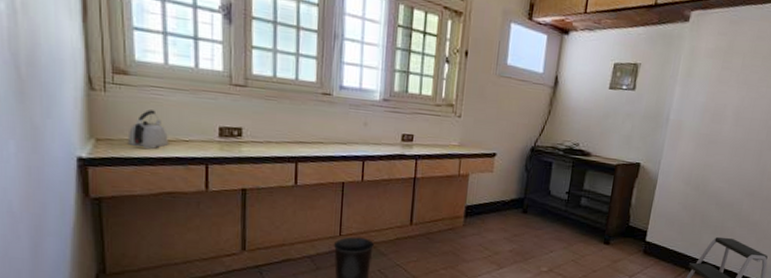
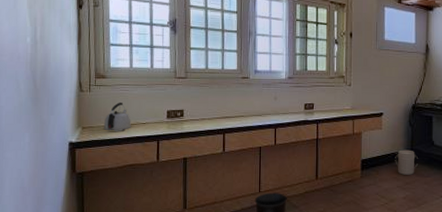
bucket: none [504,197,531,226] -> present [395,149,418,175]

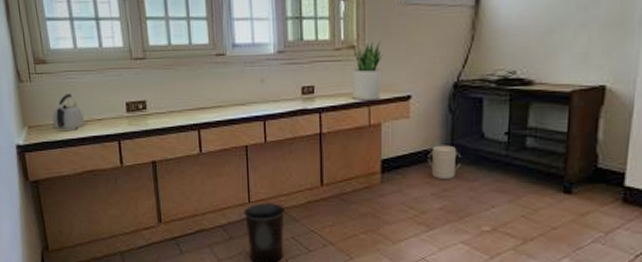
planter: none [341,74,364,116] -> present [351,41,383,101]

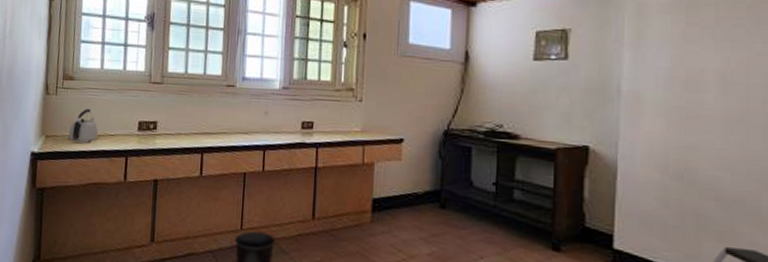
planter: present [351,41,383,101] -> none [348,86,379,141]
bucket: present [428,145,460,179] -> none [417,189,449,225]

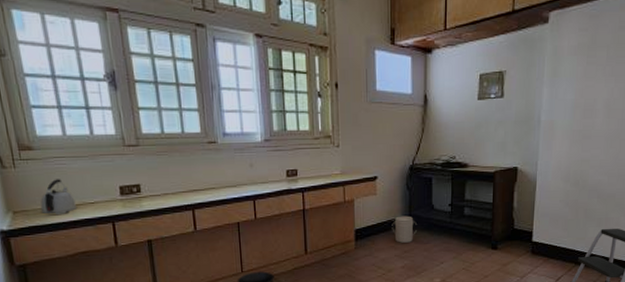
bucket: none [417,189,449,225] -> present [392,215,416,243]

